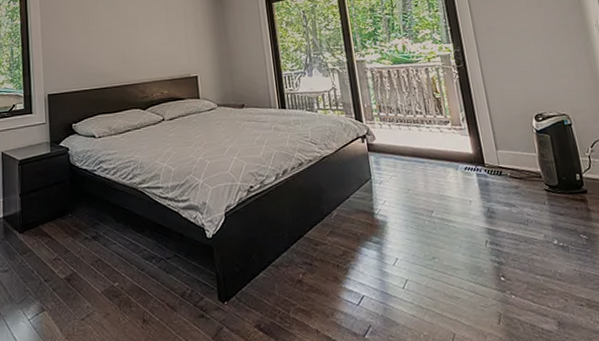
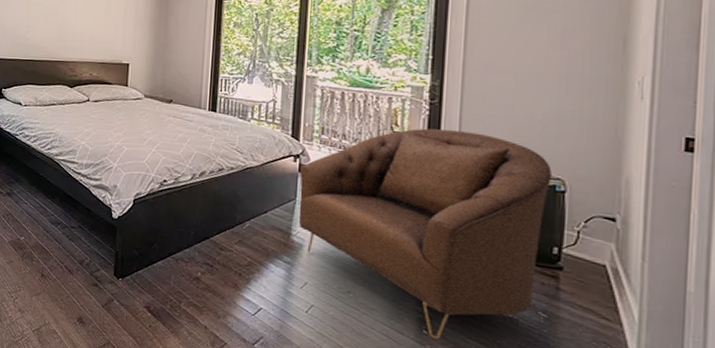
armchair: none [368,87,575,283] -> present [298,128,552,339]

